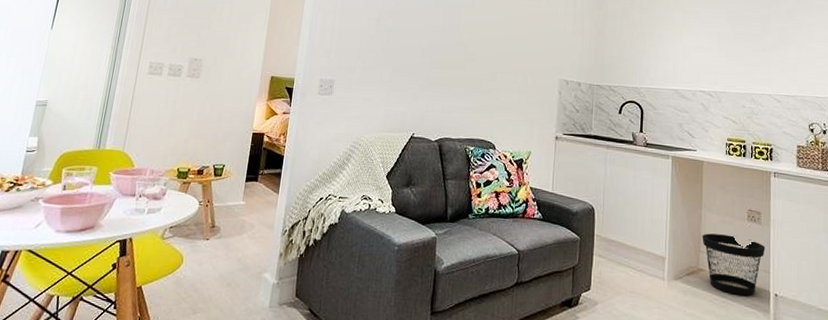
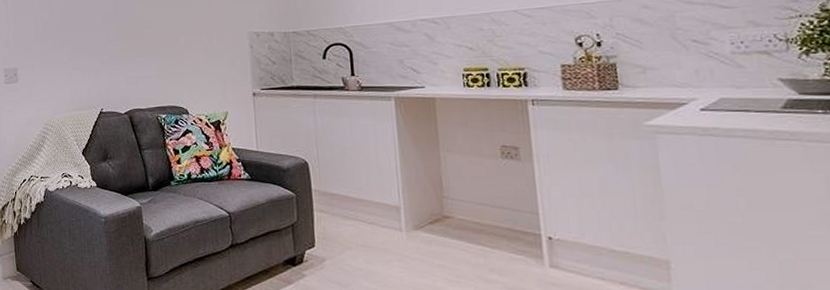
wastebasket: present [702,233,766,296] -> none [443,176,530,241]

